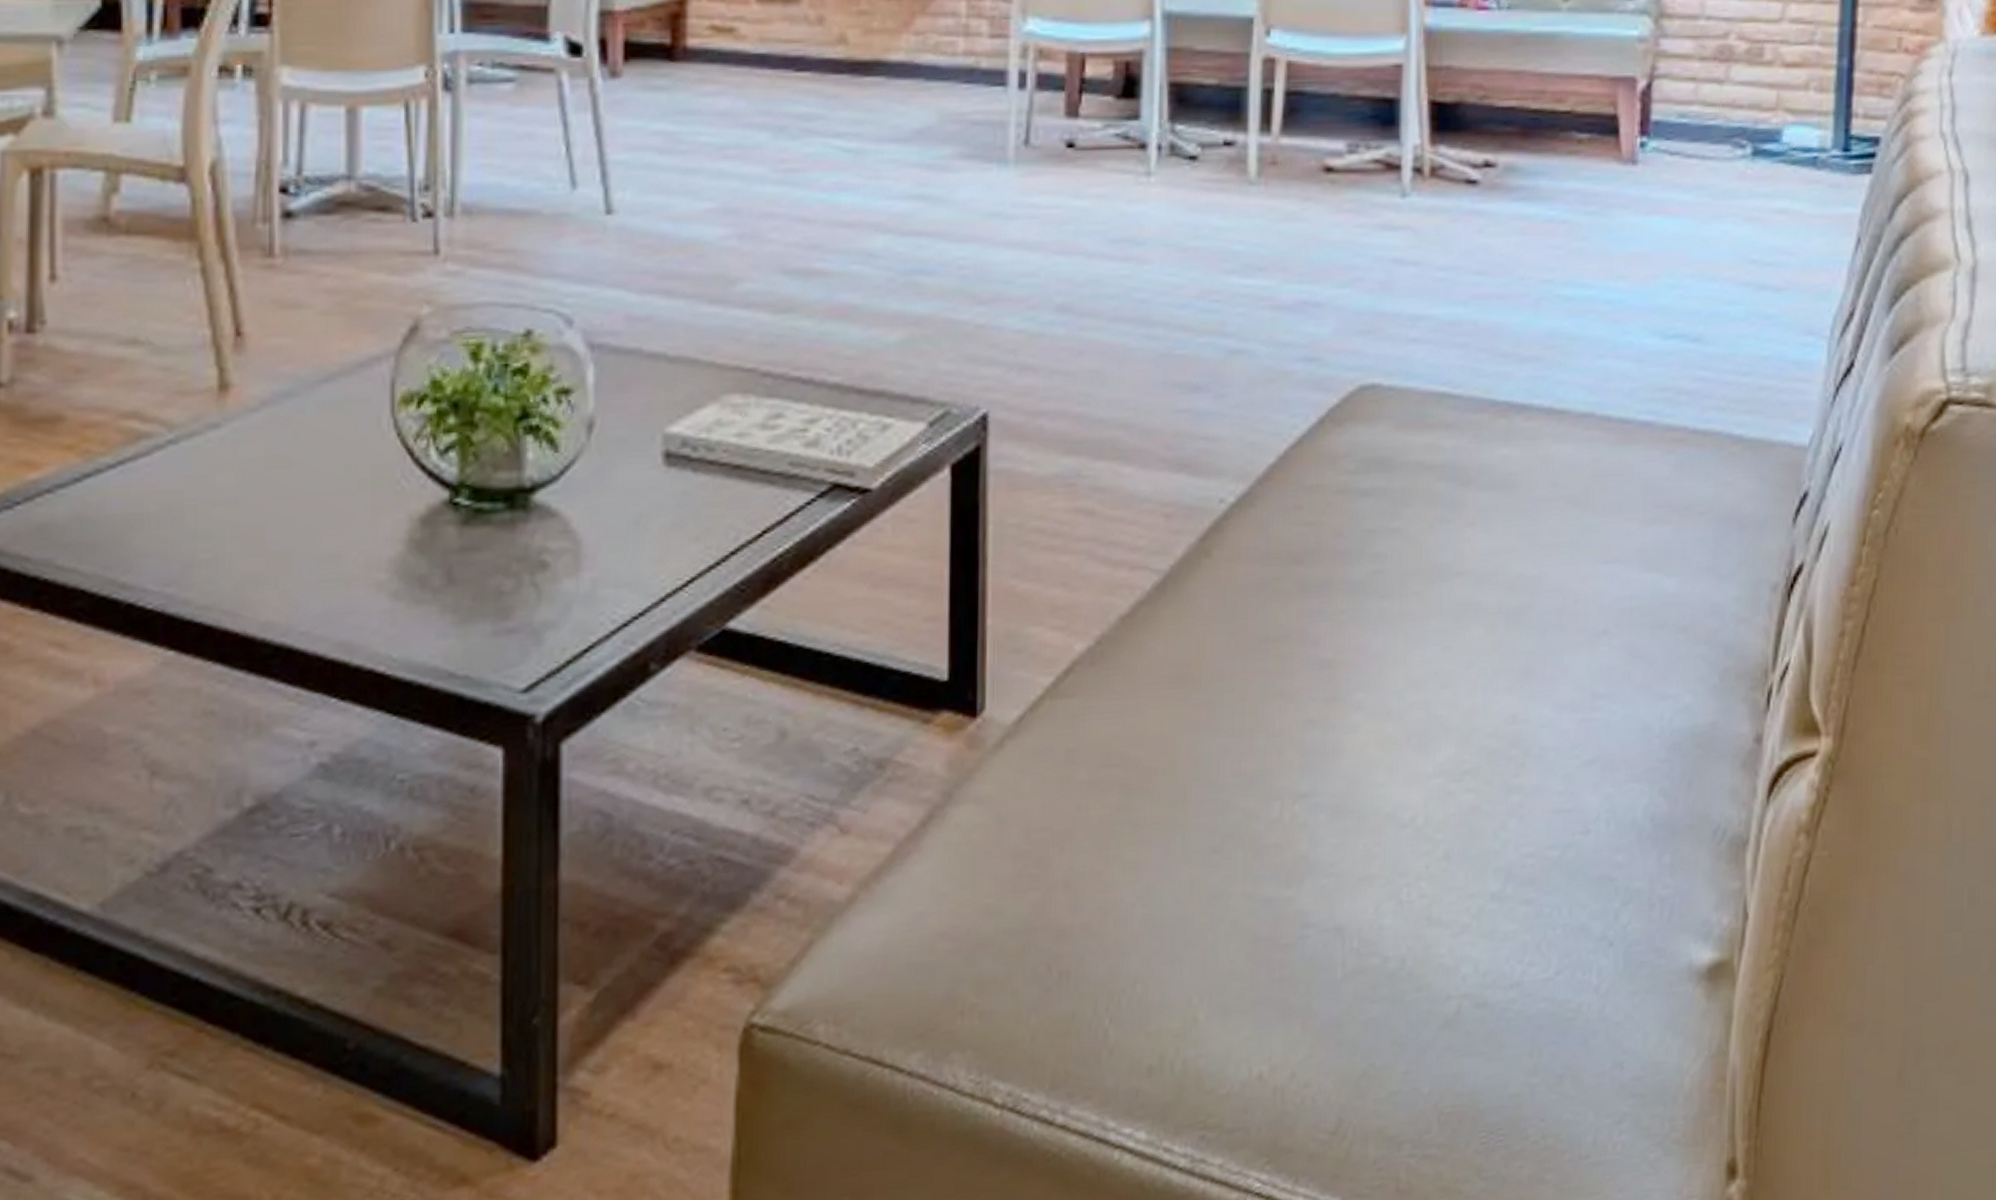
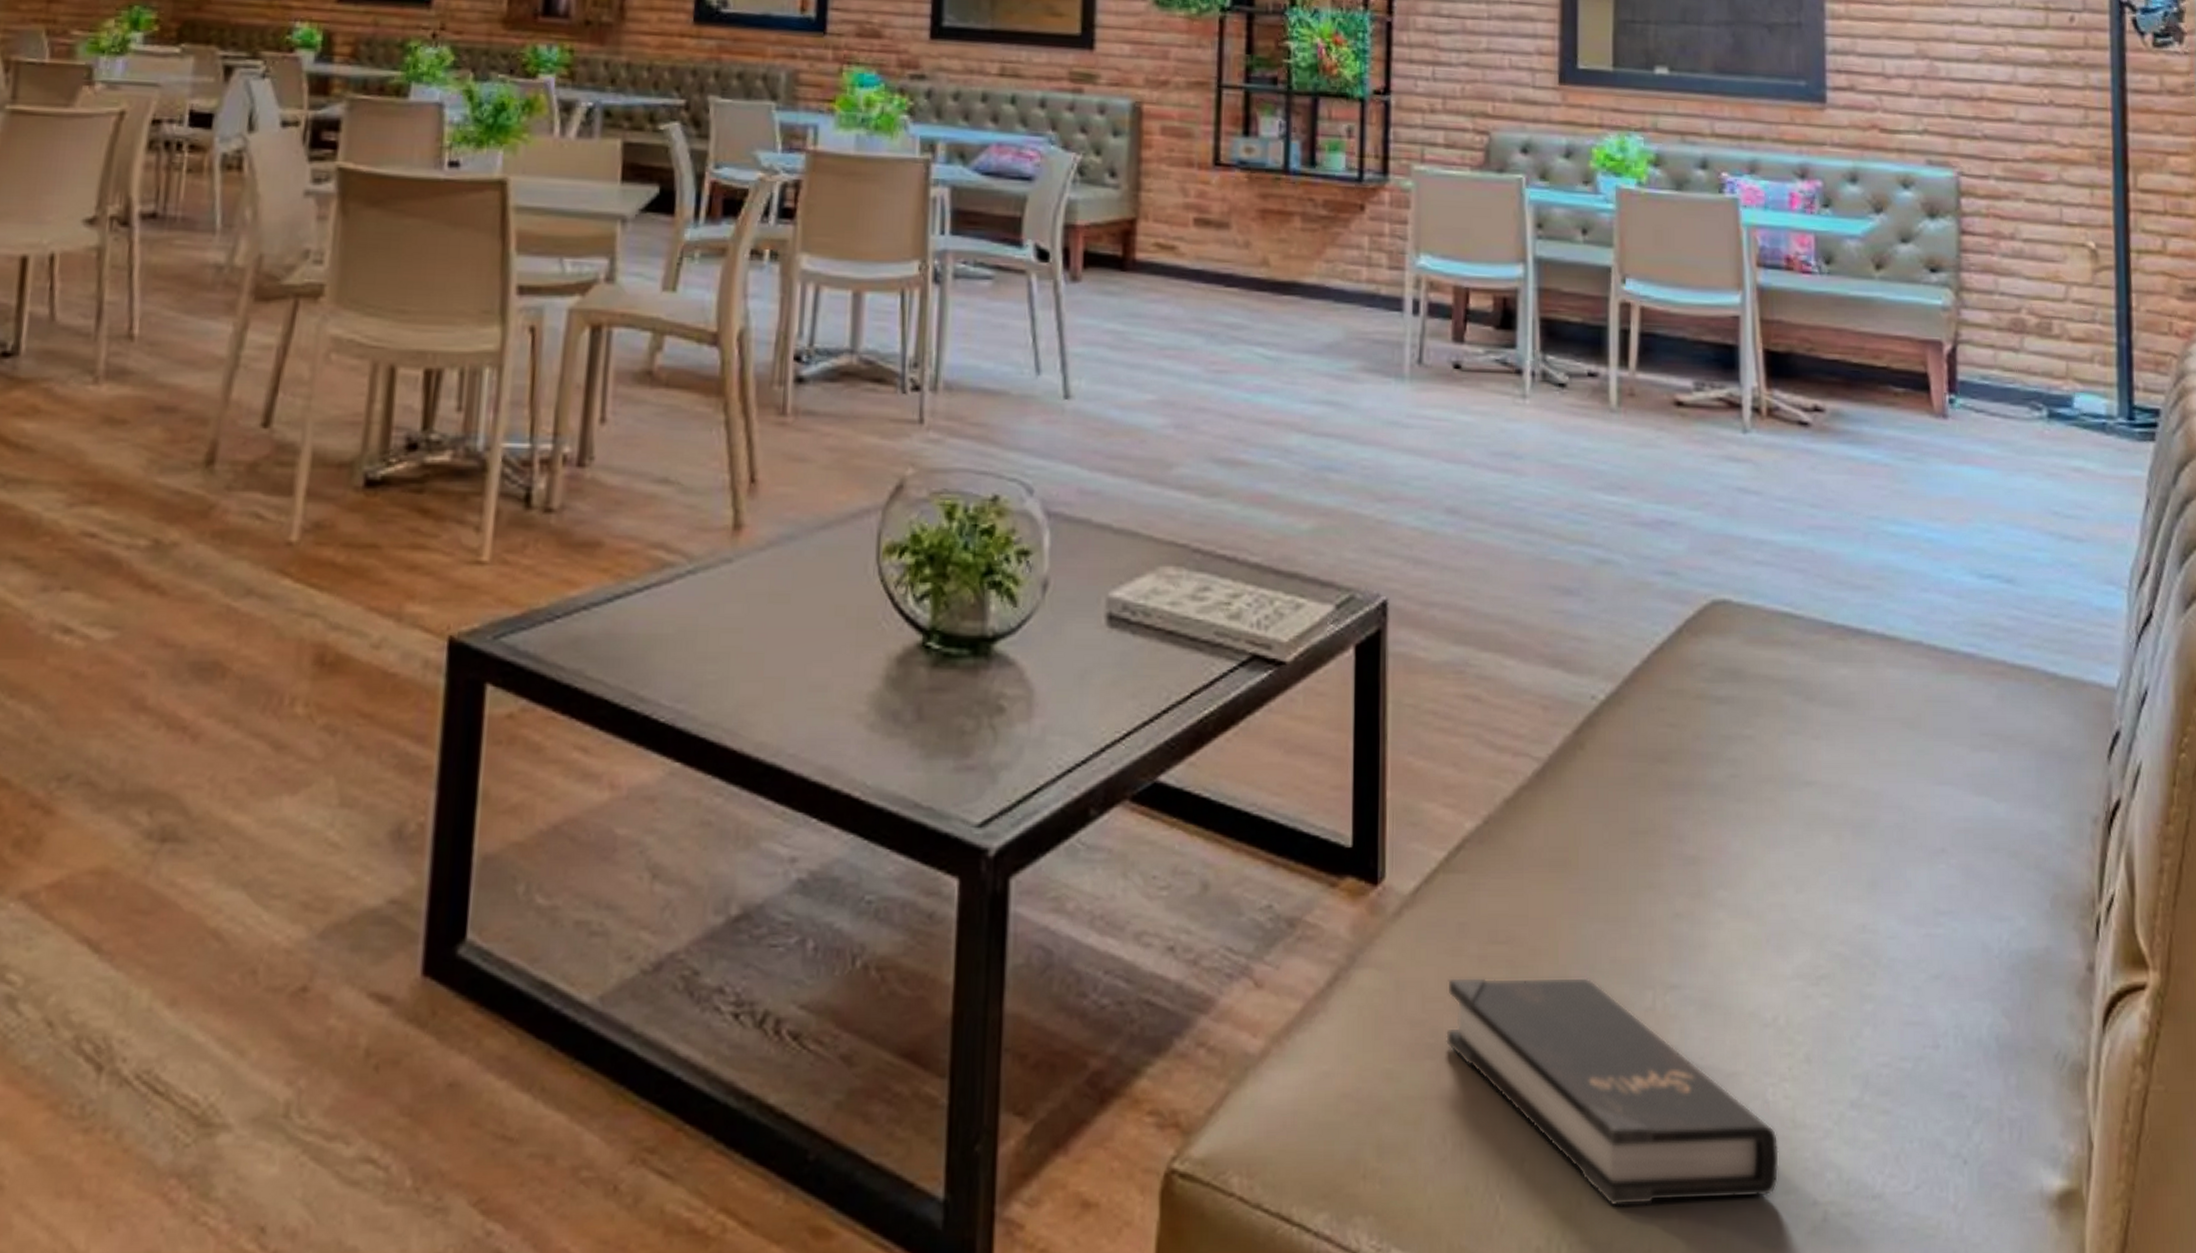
hardback book: none [1052,793,1412,1020] -> present [1446,976,1779,1207]

